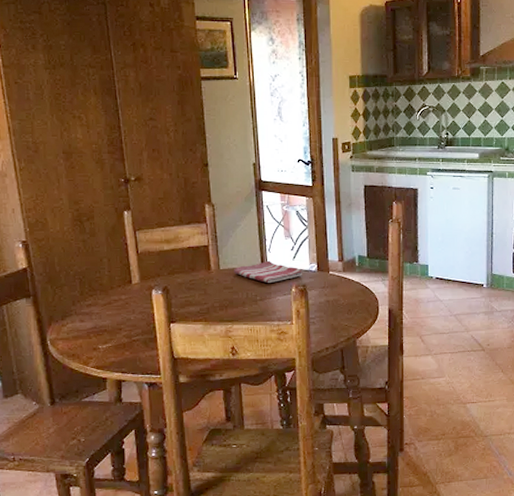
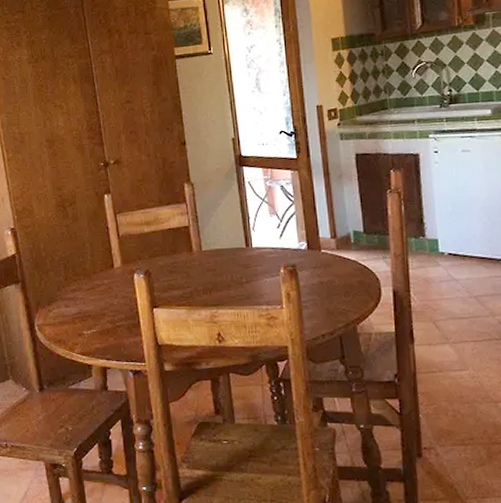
dish towel: present [234,260,302,284] -> none [217,239,291,265]

